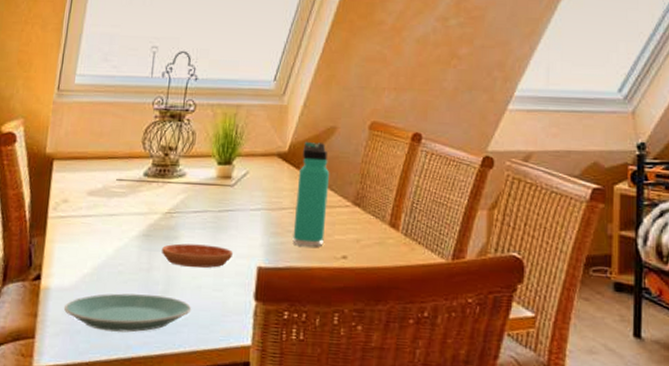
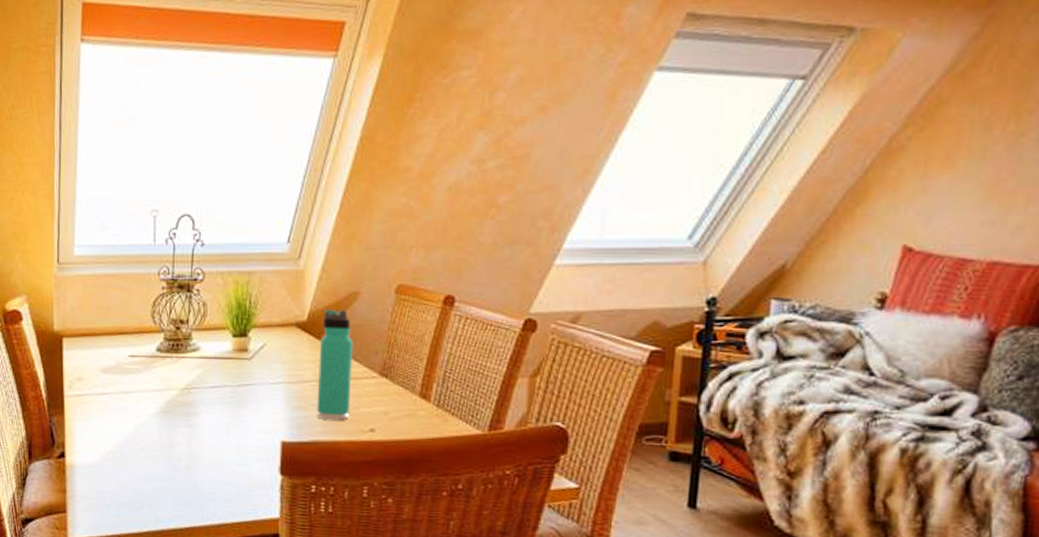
plate: present [63,293,192,333] -> none [90,469,217,507]
saucer: present [162,243,233,268] -> none [182,419,254,444]

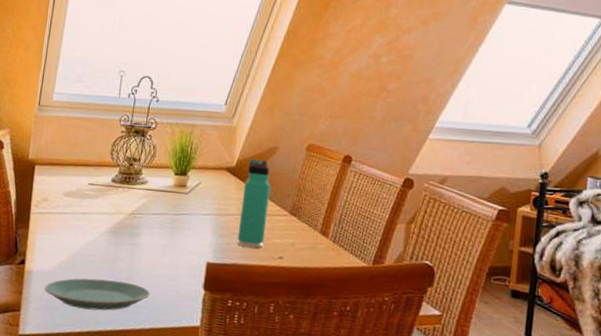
plate: none [90,469,217,507] -> present [44,278,151,311]

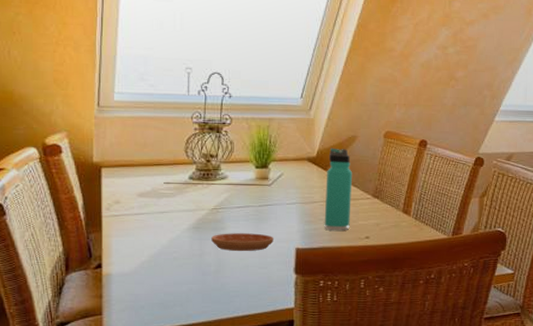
plate: present [44,278,151,311] -> none [126,275,242,305]
saucer: none [126,239,186,262] -> present [211,233,273,252]

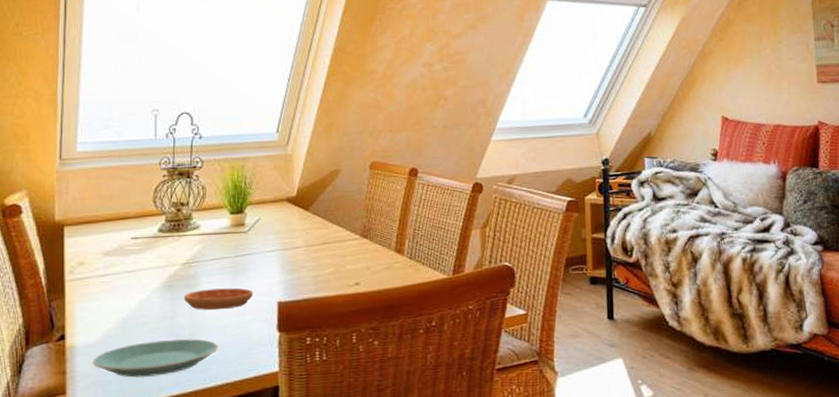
plate: none [126,275,242,305] -> present [92,338,219,378]
thermos bottle: present [324,147,353,231] -> none [308,185,338,279]

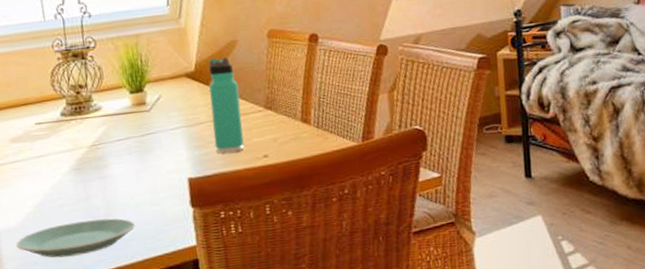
saucer: present [184,287,253,310] -> none [95,166,163,191]
thermos bottle: none [308,185,338,279] -> present [208,57,245,153]

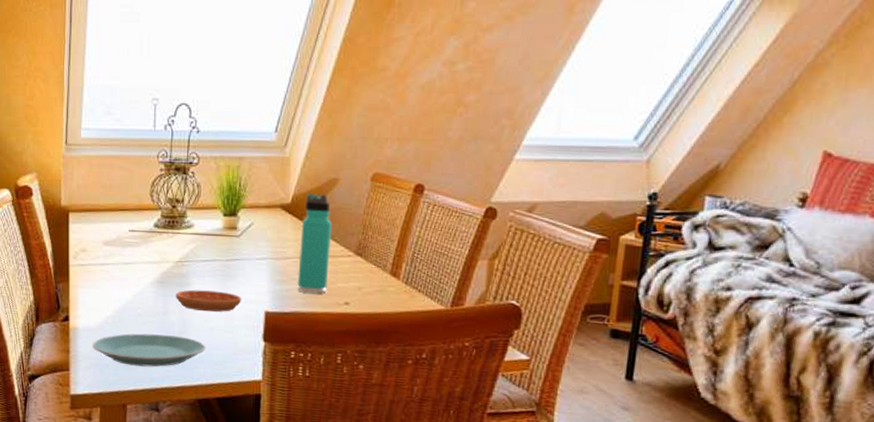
saucer: none [95,166,163,191] -> present [176,289,241,312]

